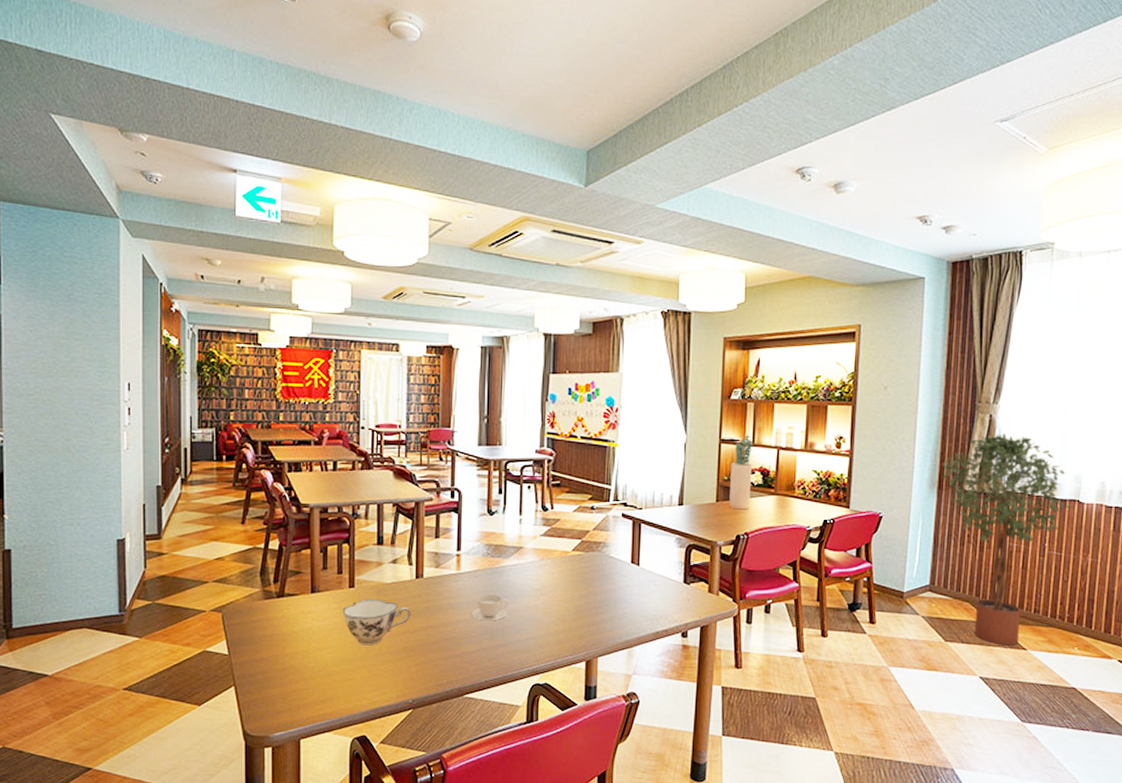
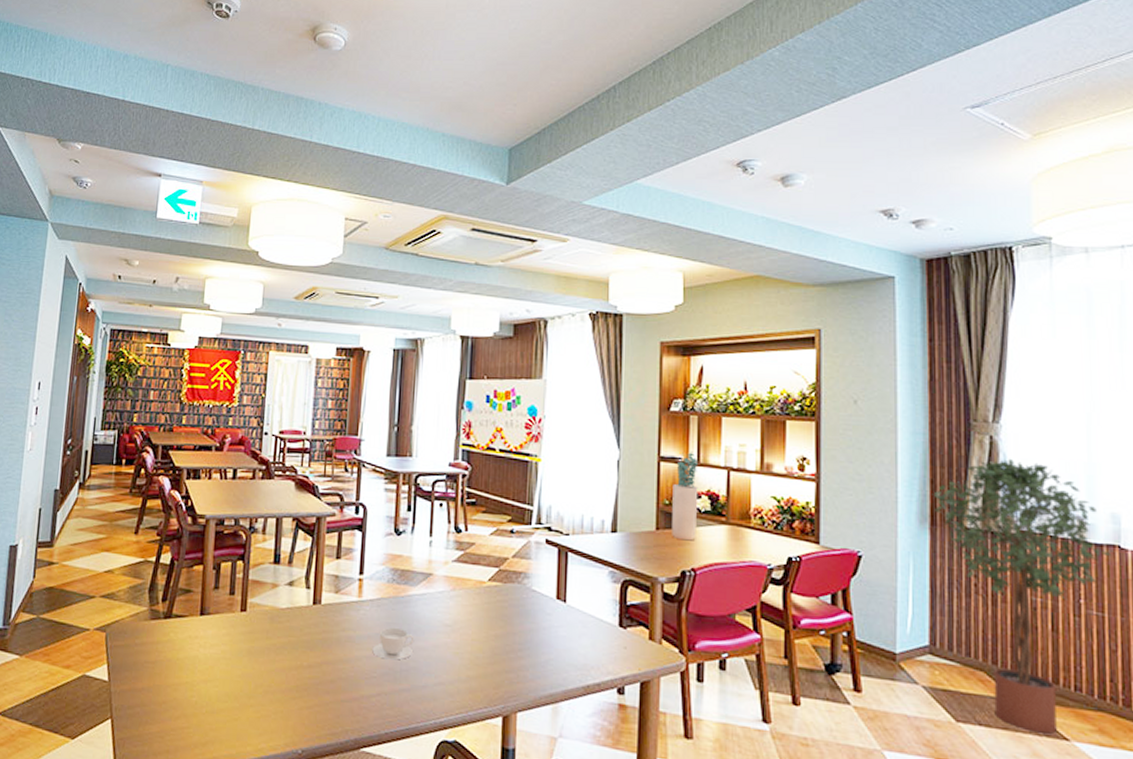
teacup: present [342,599,411,646] -> none [231,626,306,681]

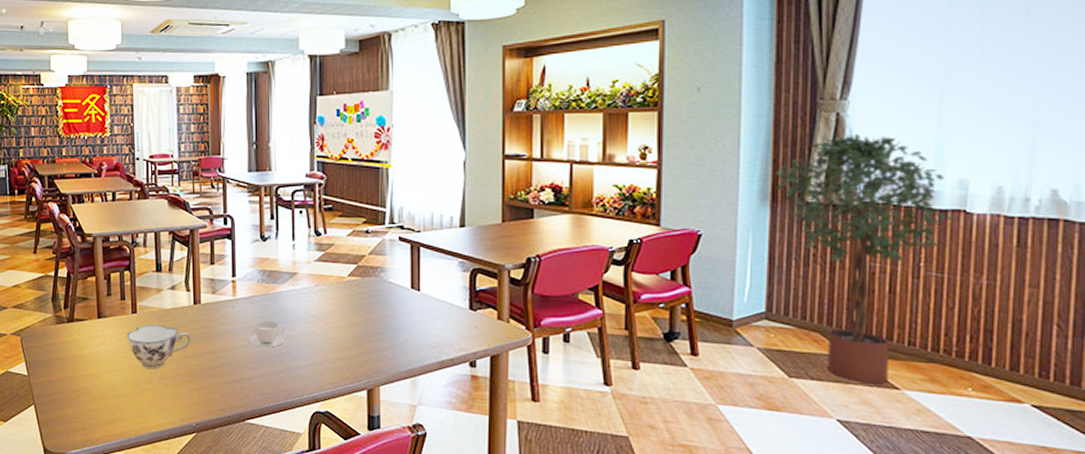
teacup: none [231,626,306,681] -> present [126,324,191,369]
vase: present [672,451,699,541] -> none [517,148,542,231]

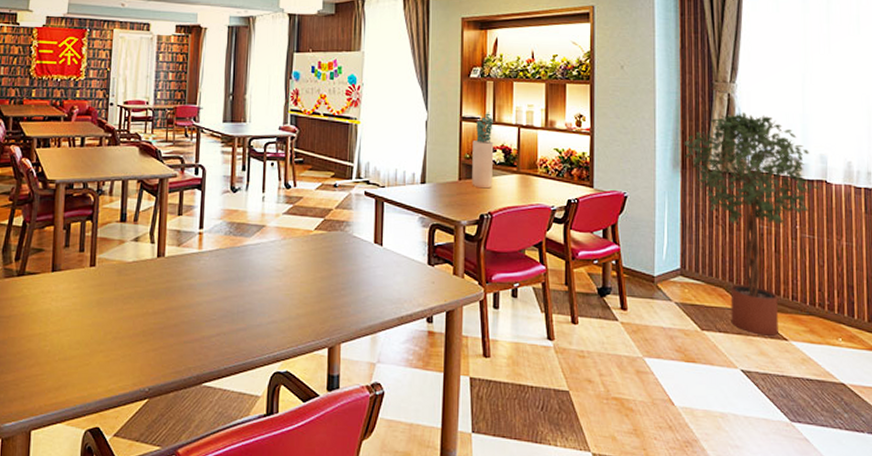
teacup: present [126,324,191,369] -> none [82,279,151,328]
teacup: present [249,321,285,347] -> none [212,275,250,303]
vase: none [517,148,542,231] -> present [472,112,494,189]

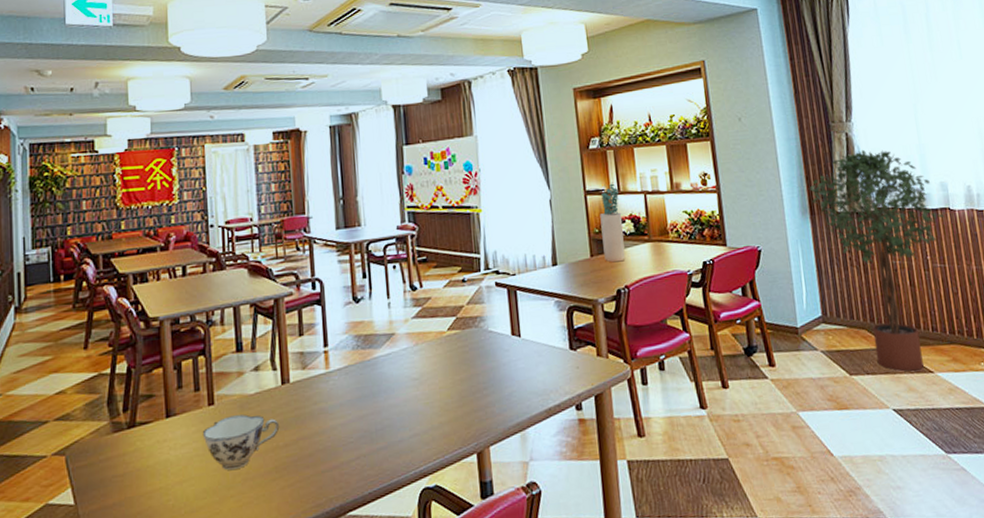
teacup: none [82,279,151,328] -> present [202,414,280,471]

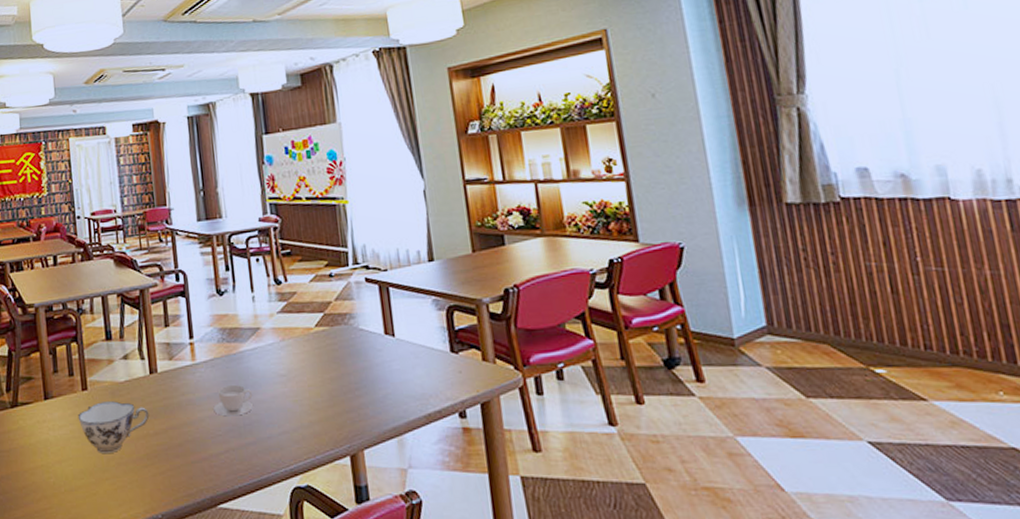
teacup: none [346,391,386,423] -> present [213,385,253,417]
vase: present [600,182,626,263] -> none [482,170,514,259]
potted tree: present [808,149,945,372] -> none [745,127,943,397]

